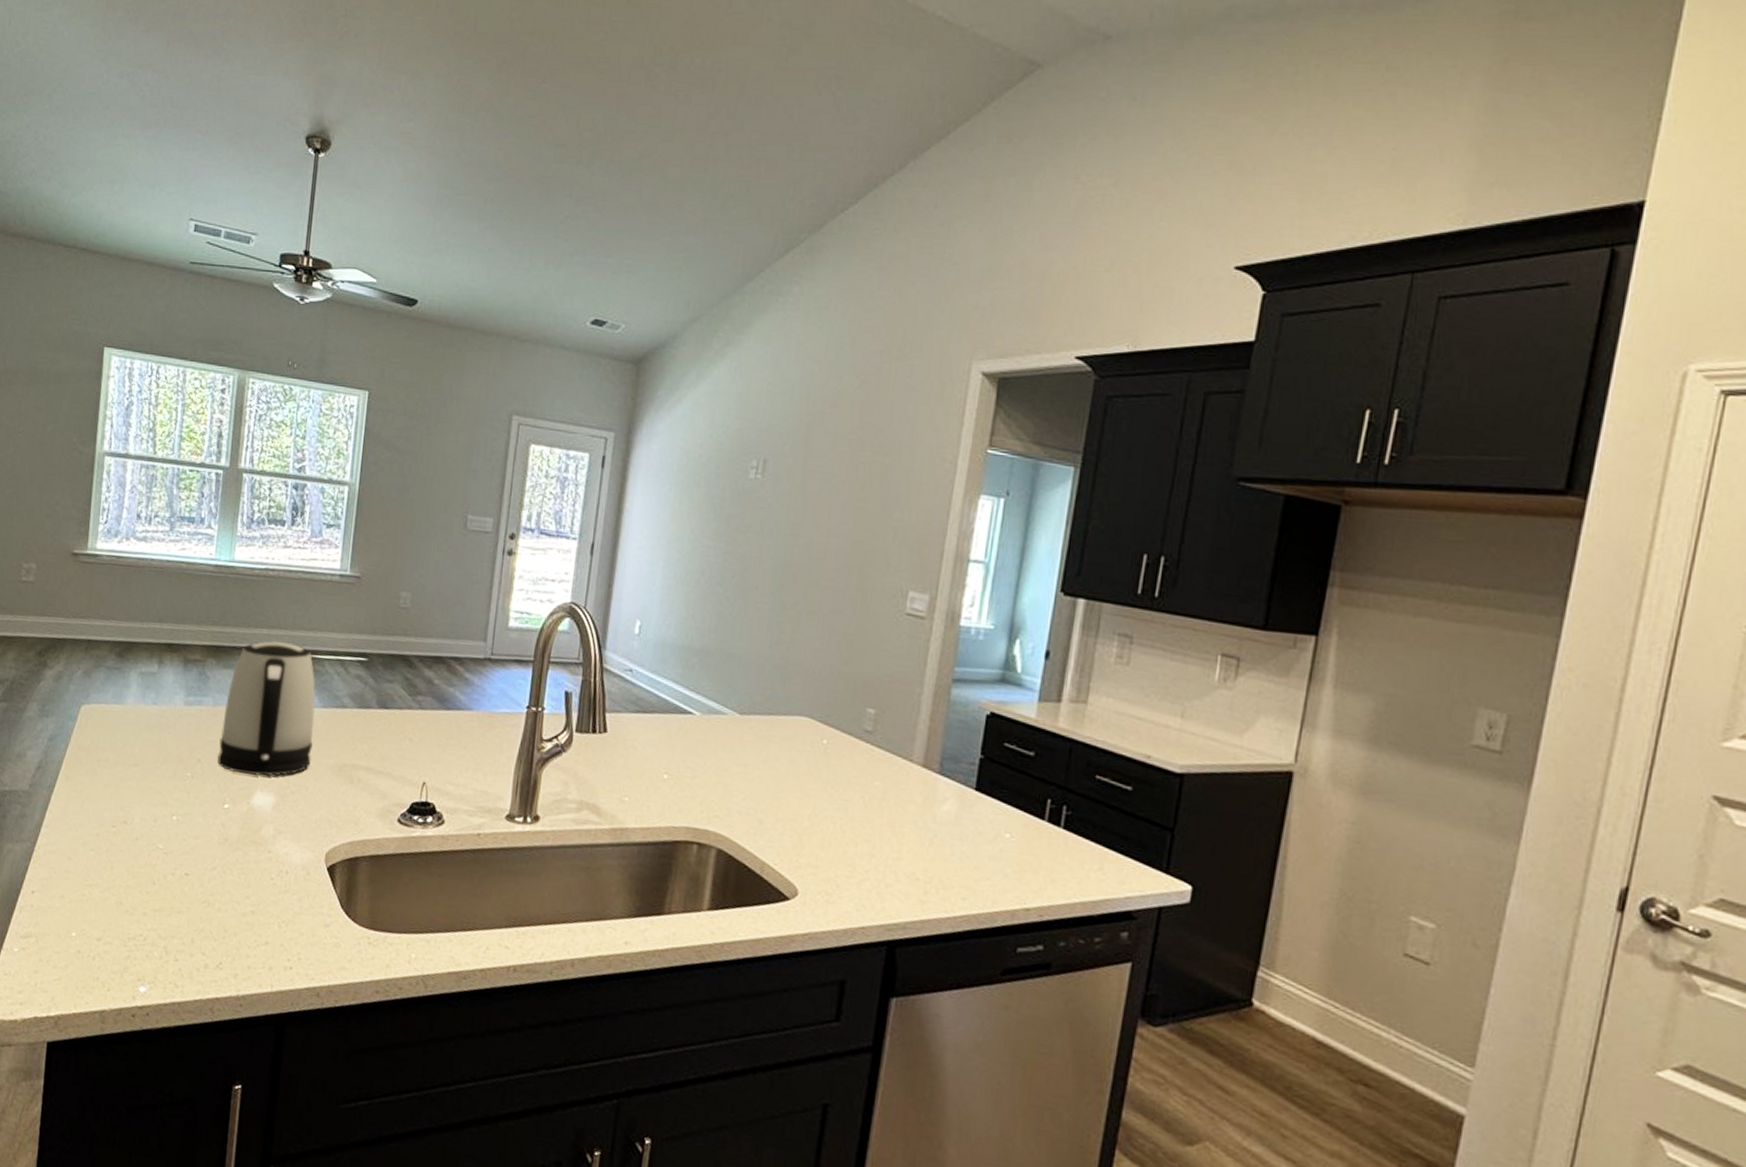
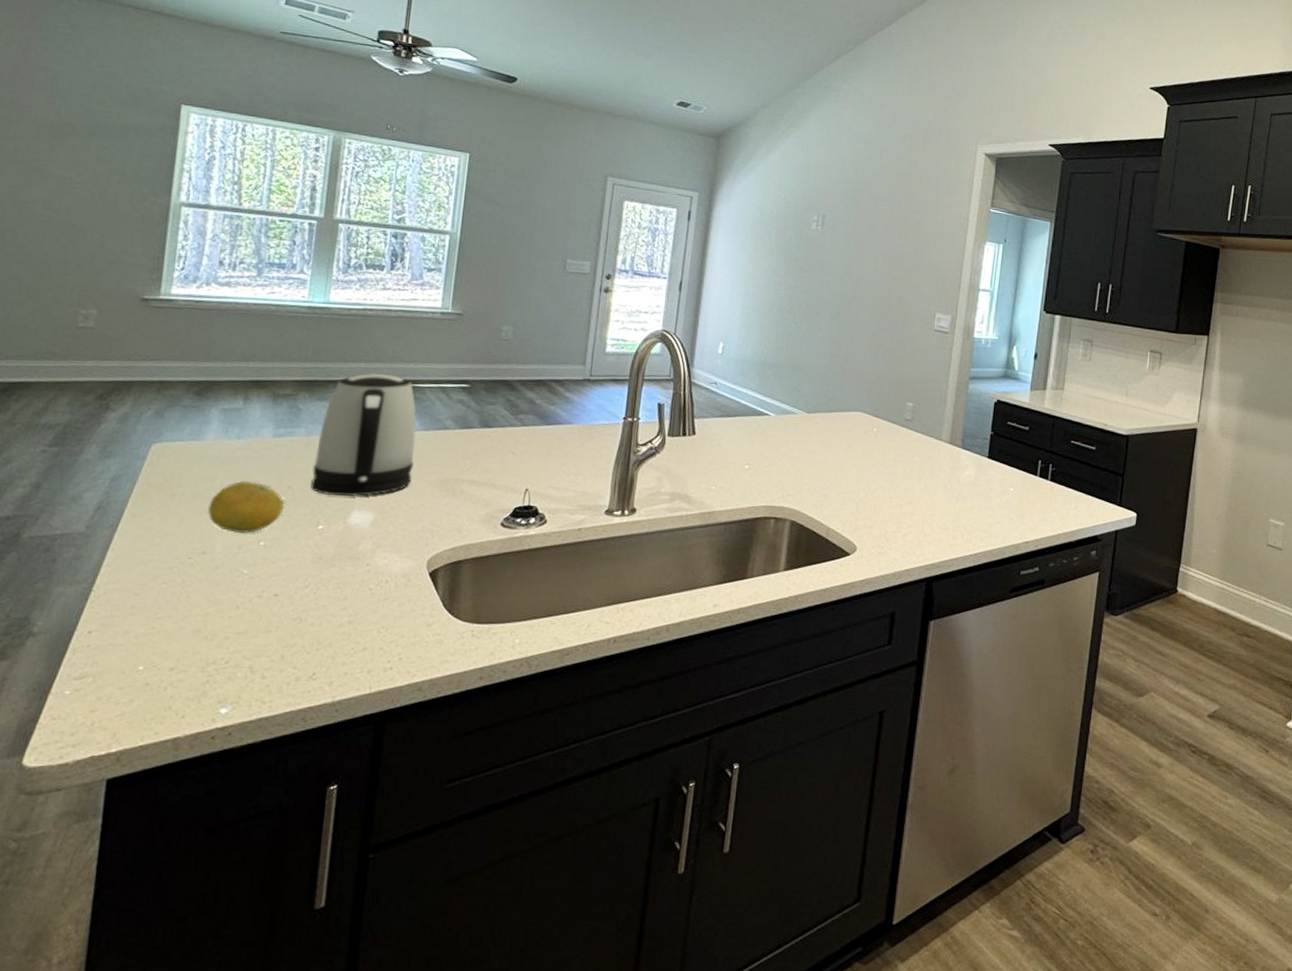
fruit: none [128,750,194,806] -> present [208,481,284,533]

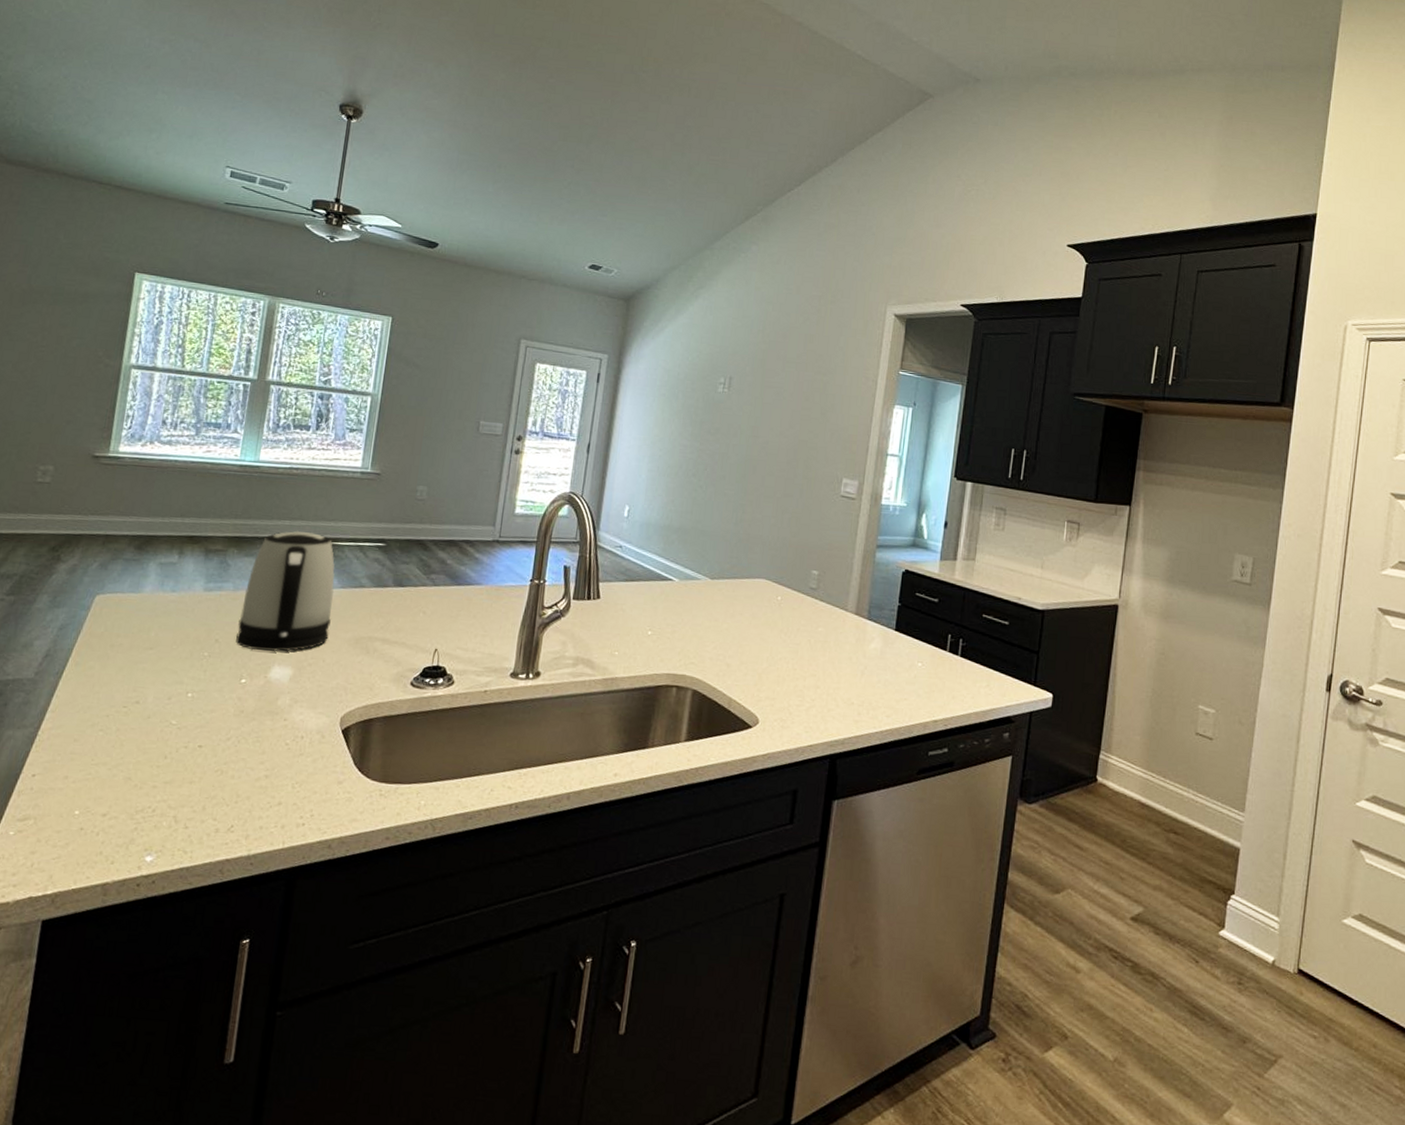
fruit: present [208,481,284,533] -> none [142,633,211,685]

